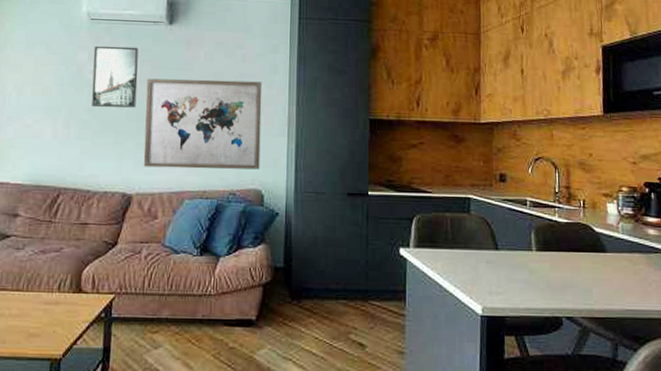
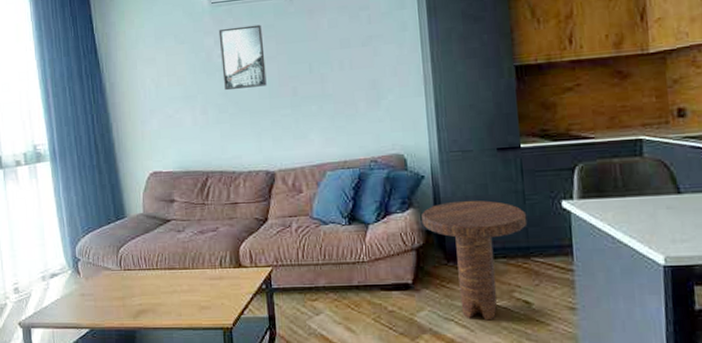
wall art: present [143,78,263,170] -> none [274,42,399,143]
side table: none [272,240,368,362] -> present [421,200,528,321]

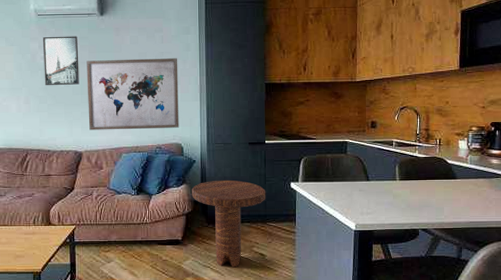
wall art: none [274,42,399,143] -> present [86,58,179,130]

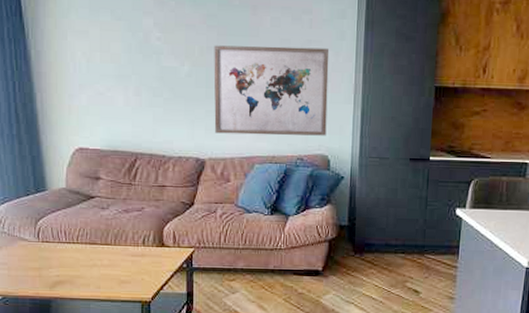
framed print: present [42,36,79,86] -> none [159,11,205,75]
side table: present [192,180,266,268] -> none [337,201,427,305]

